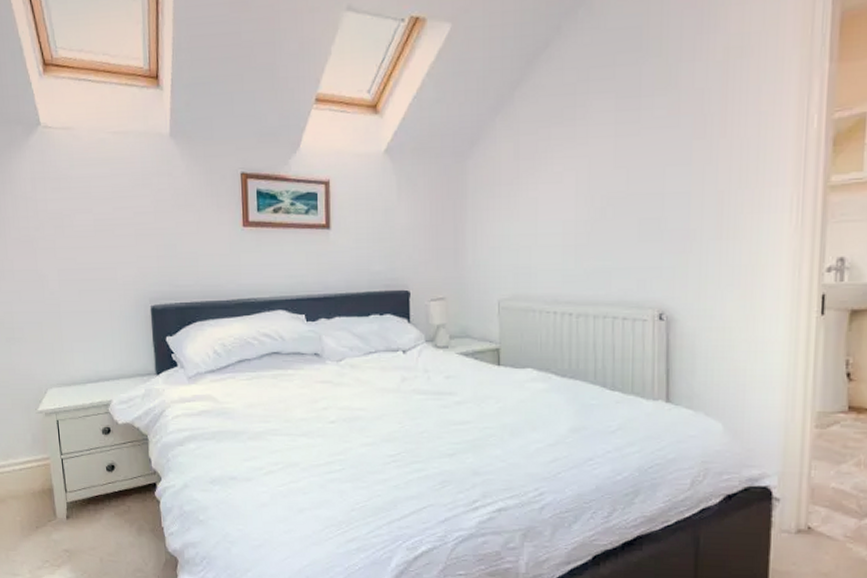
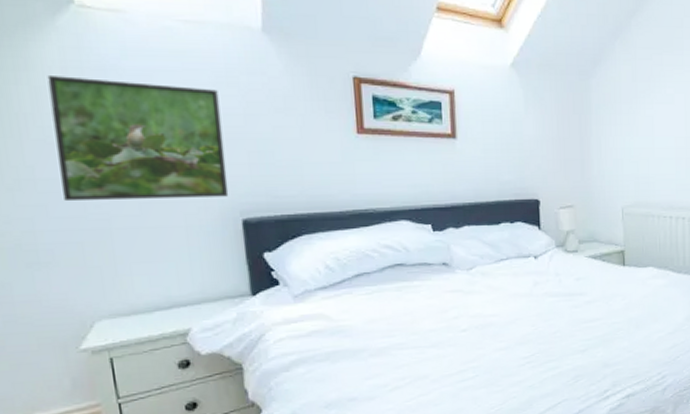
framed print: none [23,185,142,288] -> present [47,76,229,200]

